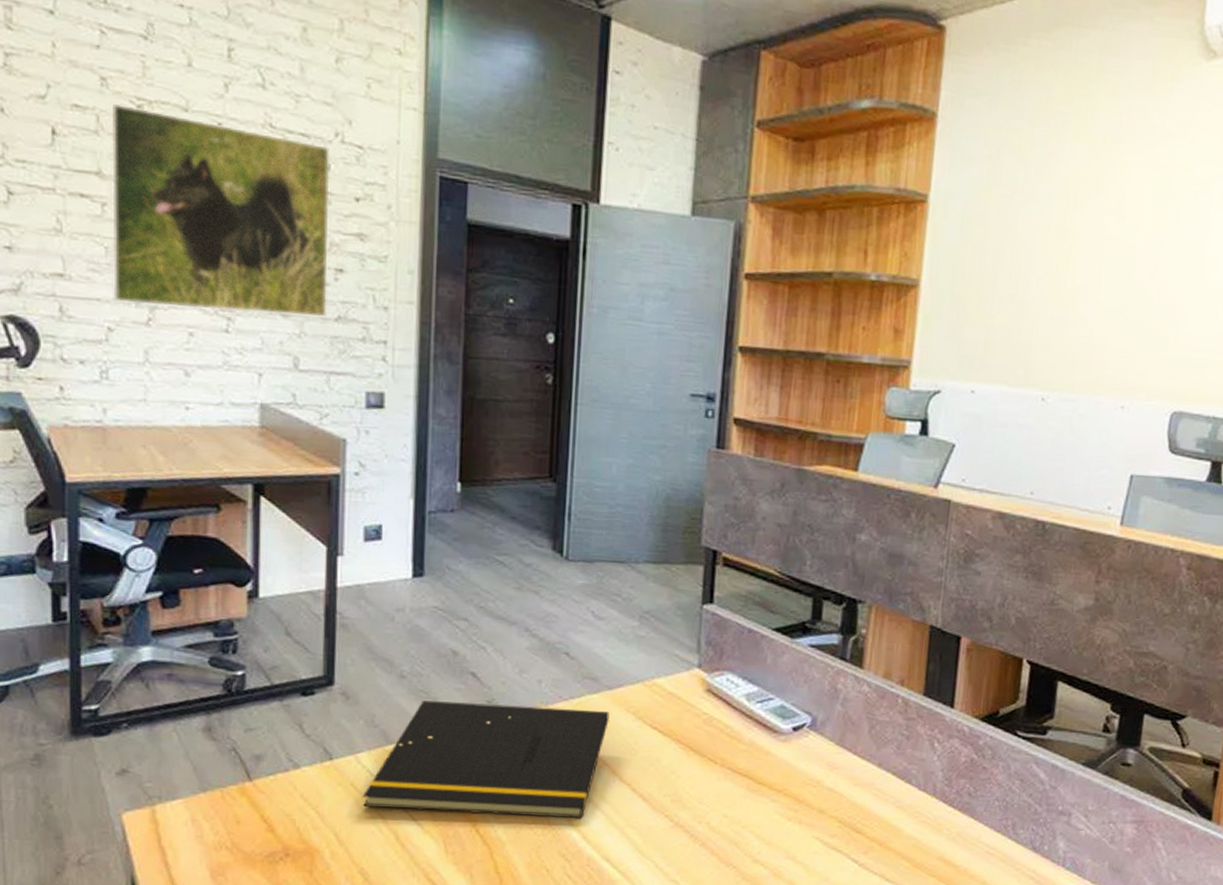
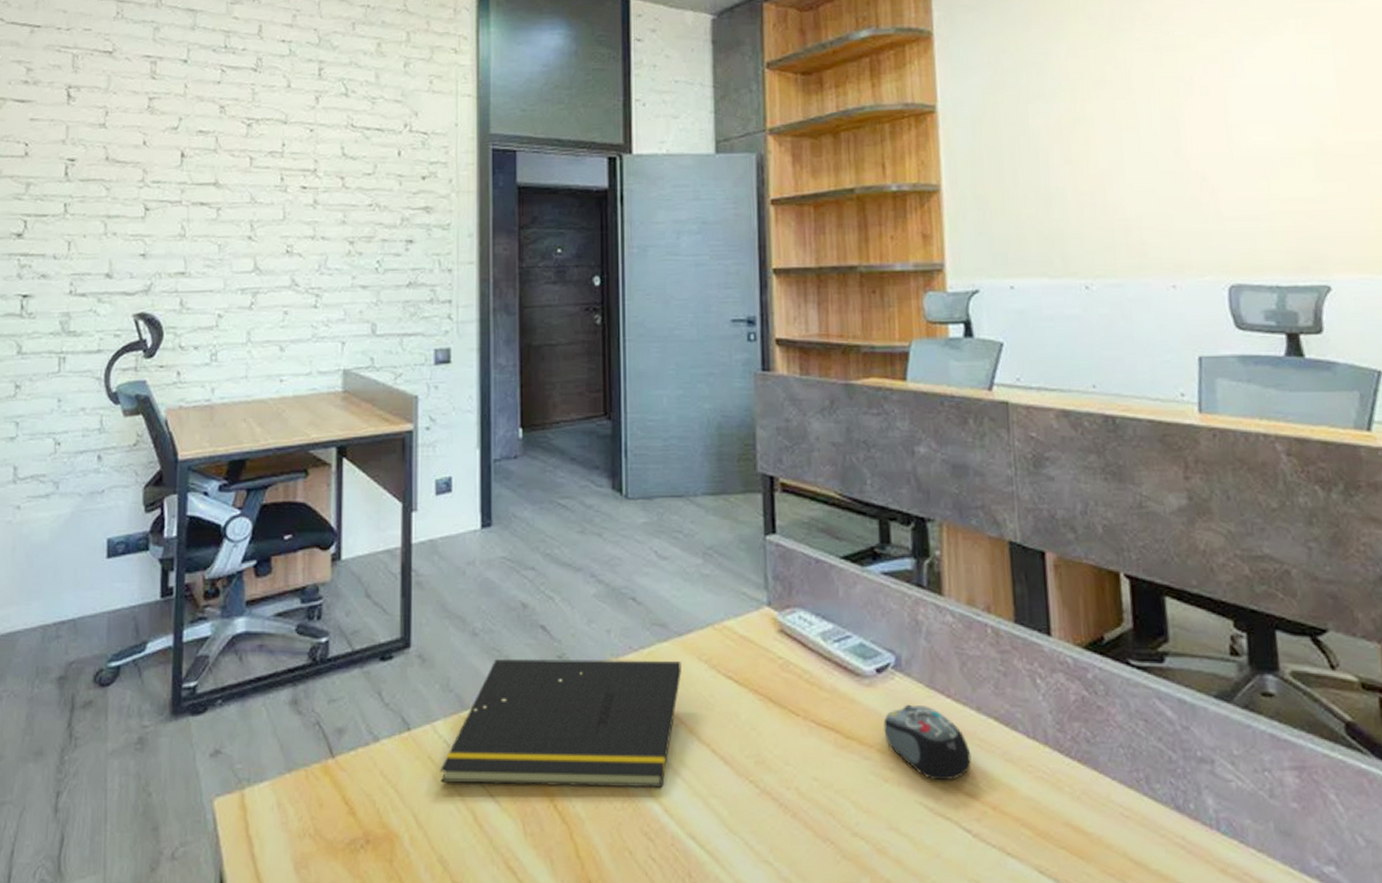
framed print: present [111,103,331,317] -> none [224,125,401,291]
computer mouse: none [793,758,868,822] -> present [883,704,971,781]

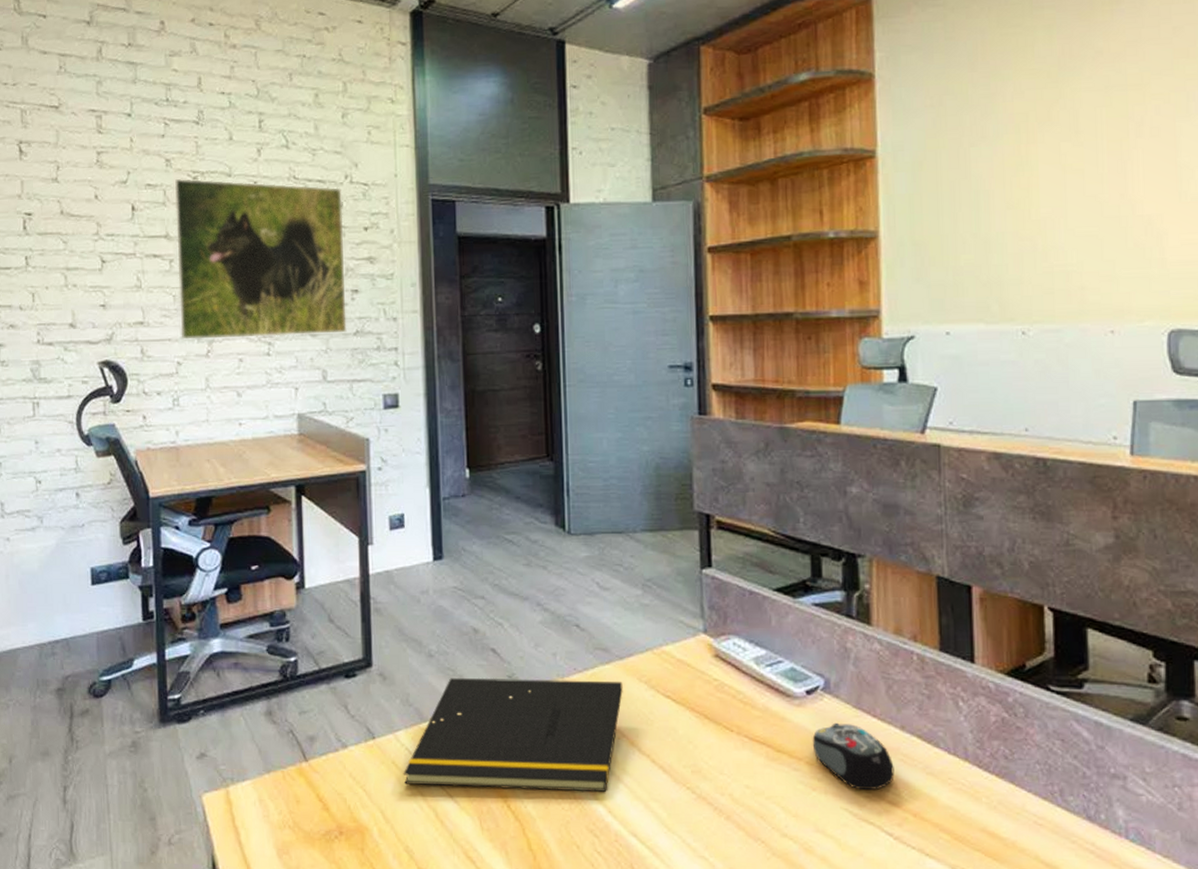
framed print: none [224,125,401,291] -> present [175,178,347,340]

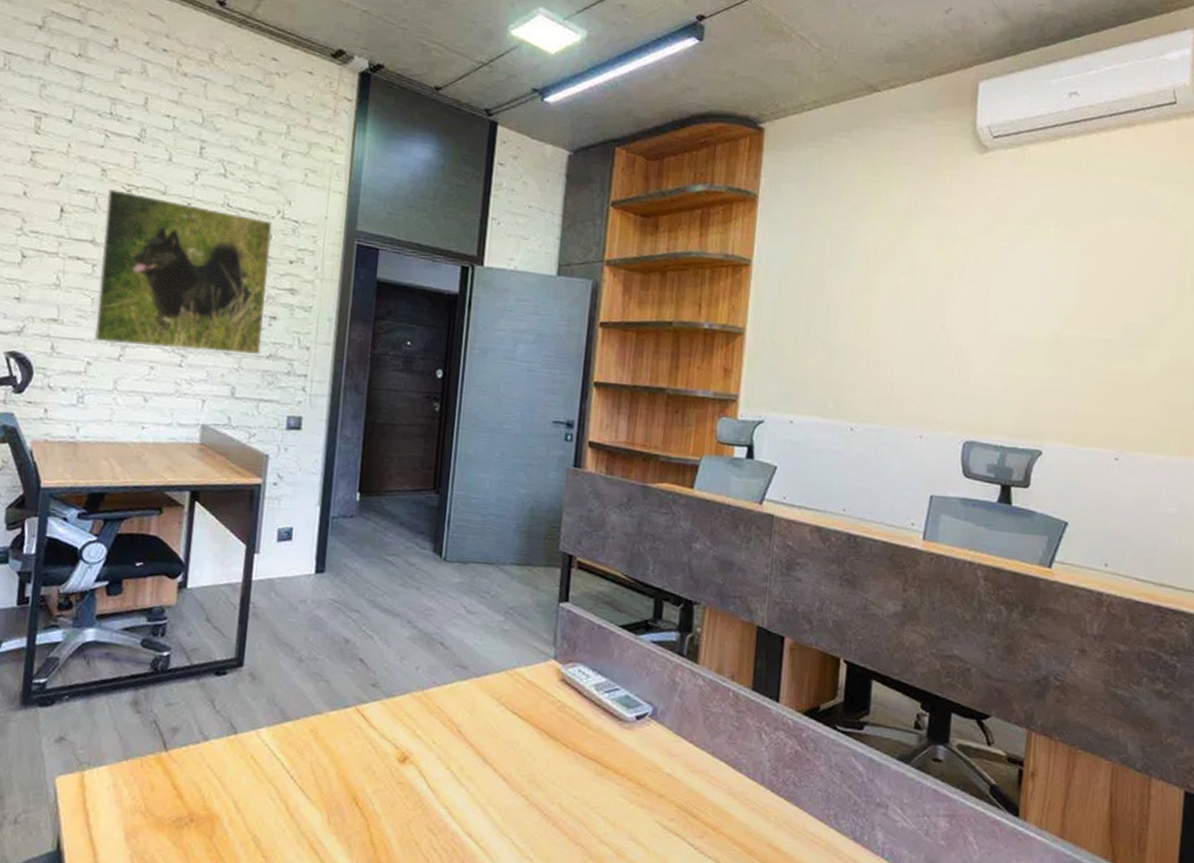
notepad: present [403,677,623,792] -> none [260,682,476,795]
computer mouse: present [812,722,895,791] -> none [635,745,702,806]

